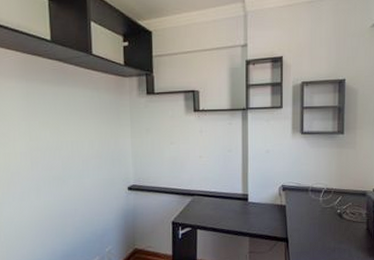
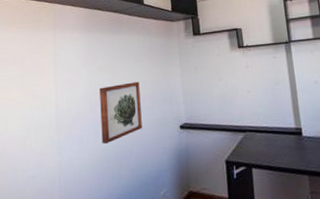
wall art: none [41,140,88,202] -> present [99,81,142,145]

